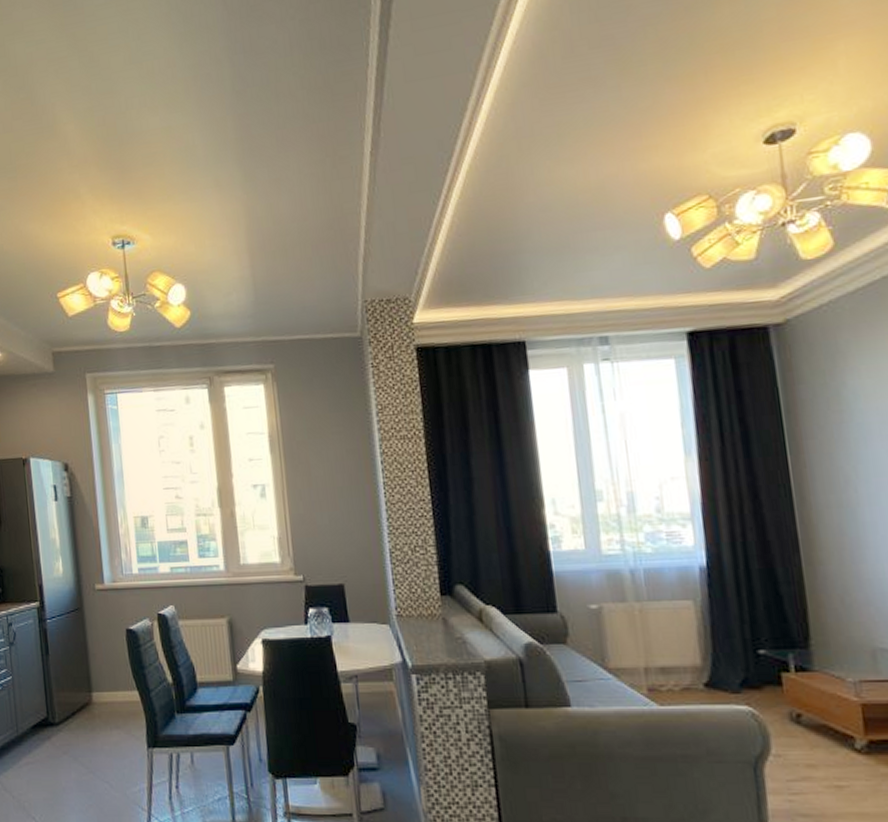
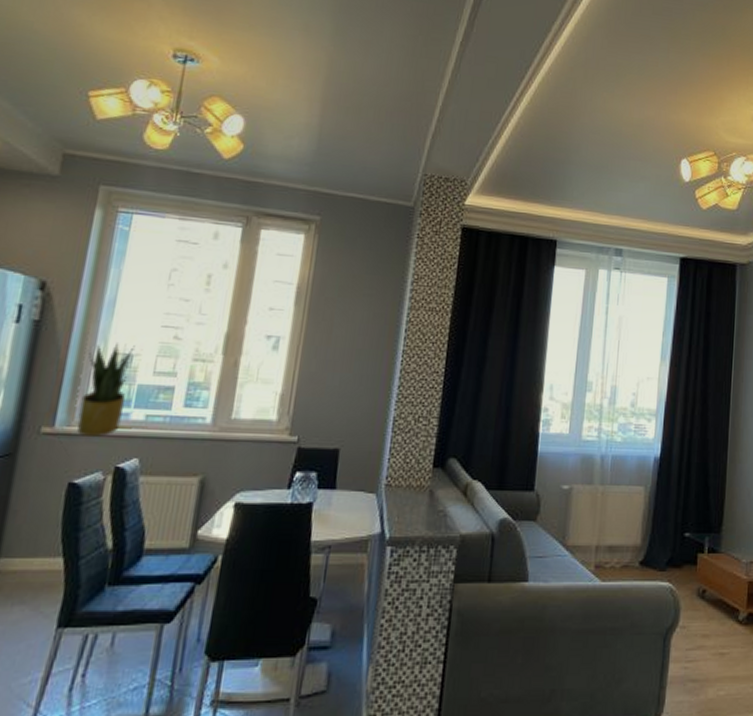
planter: none [113,508,153,590] -> present [77,343,135,437]

